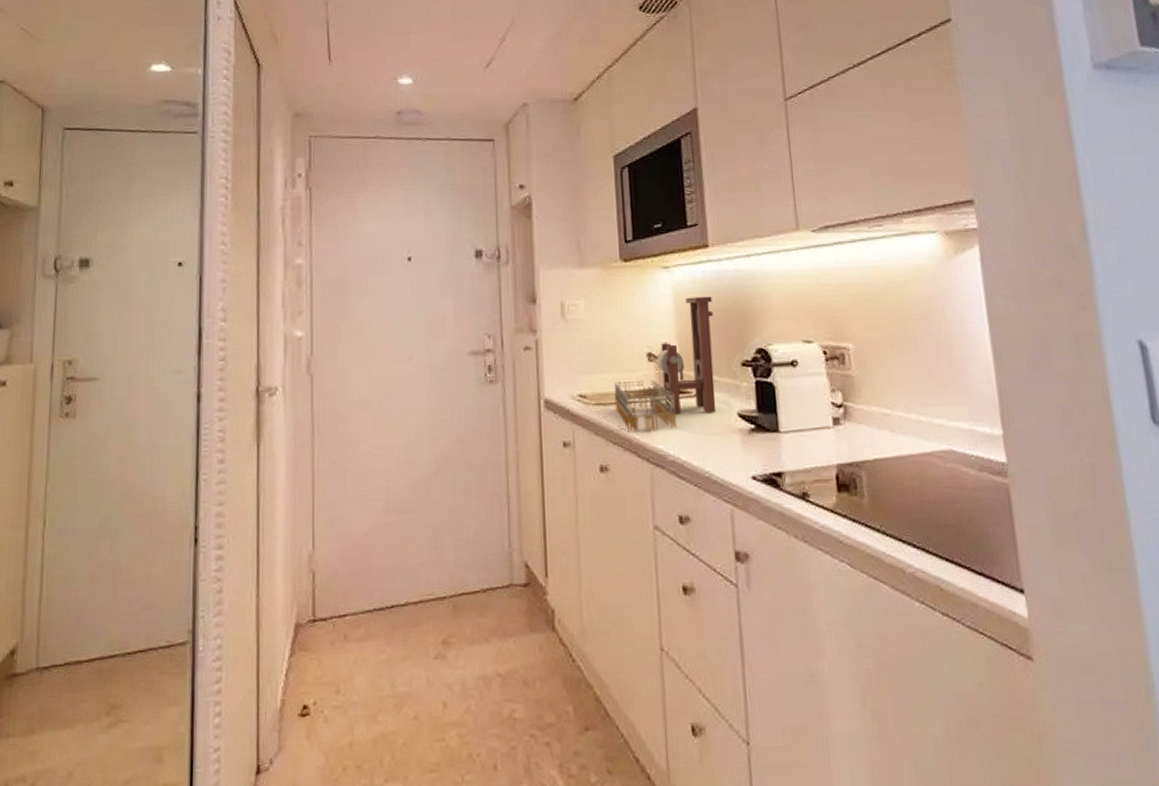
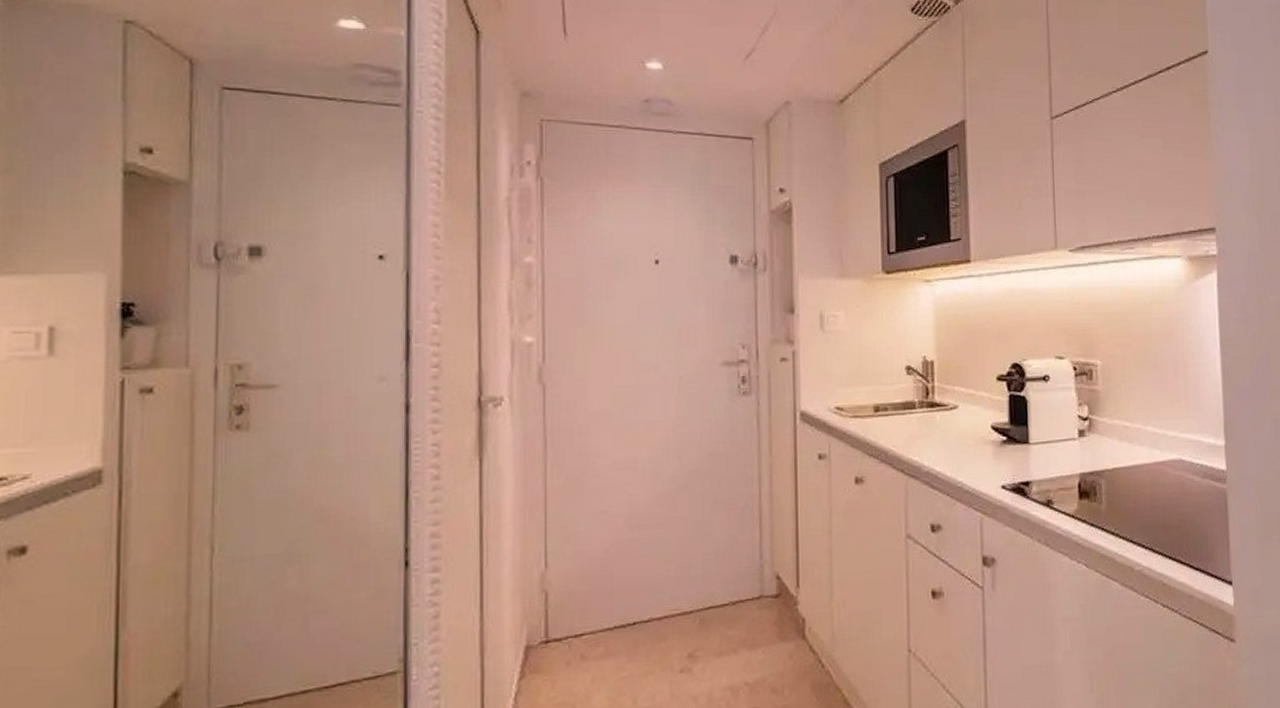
dish rack: present [613,379,678,433] -> none [871,392,933,445]
paper towel holder: present [656,296,717,414] -> none [915,311,972,427]

